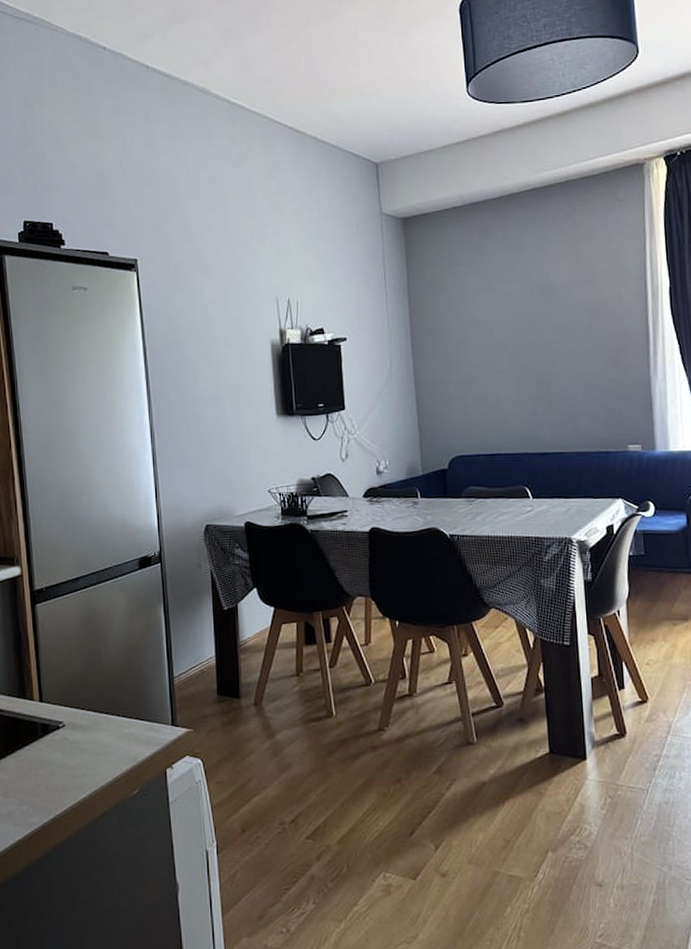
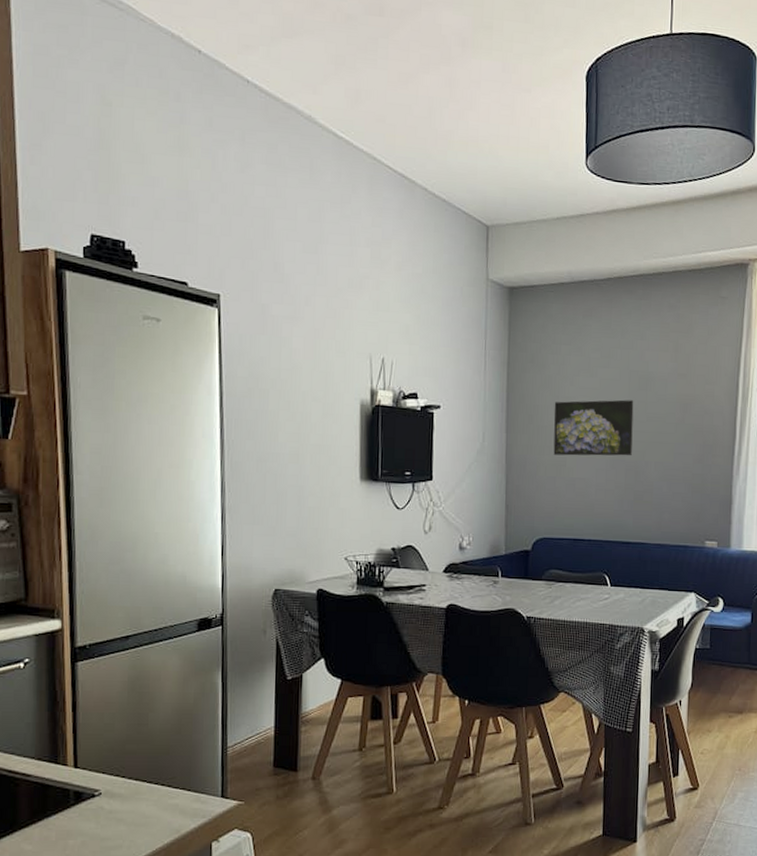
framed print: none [457,312,541,374] -> present [553,399,634,456]

